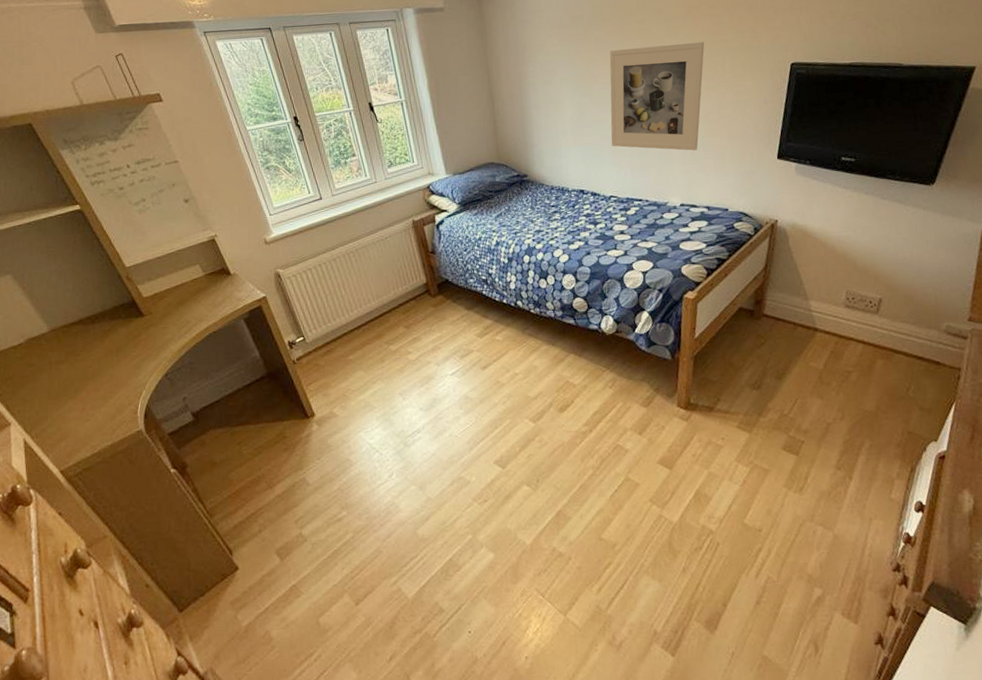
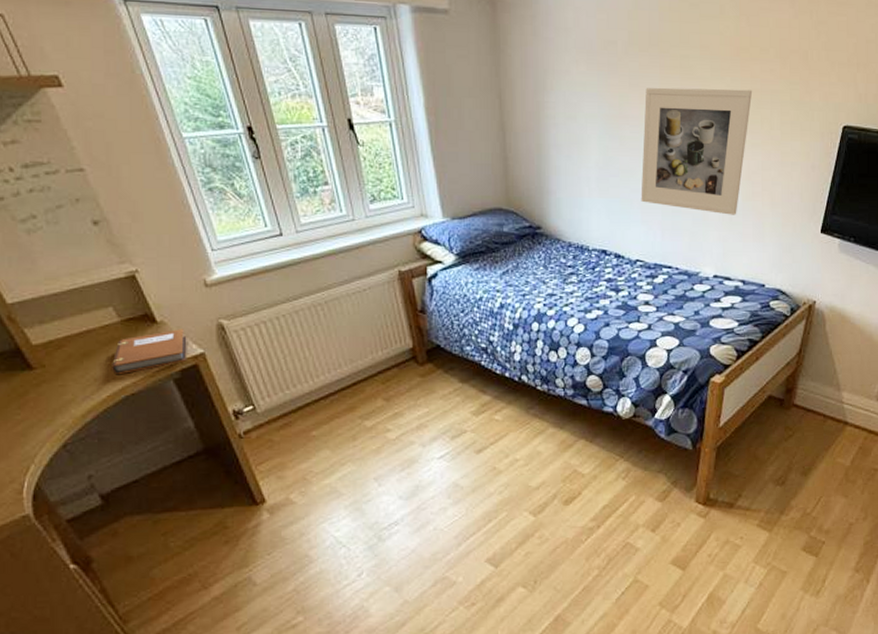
notebook: none [199,278,254,318] -> present [112,329,187,375]

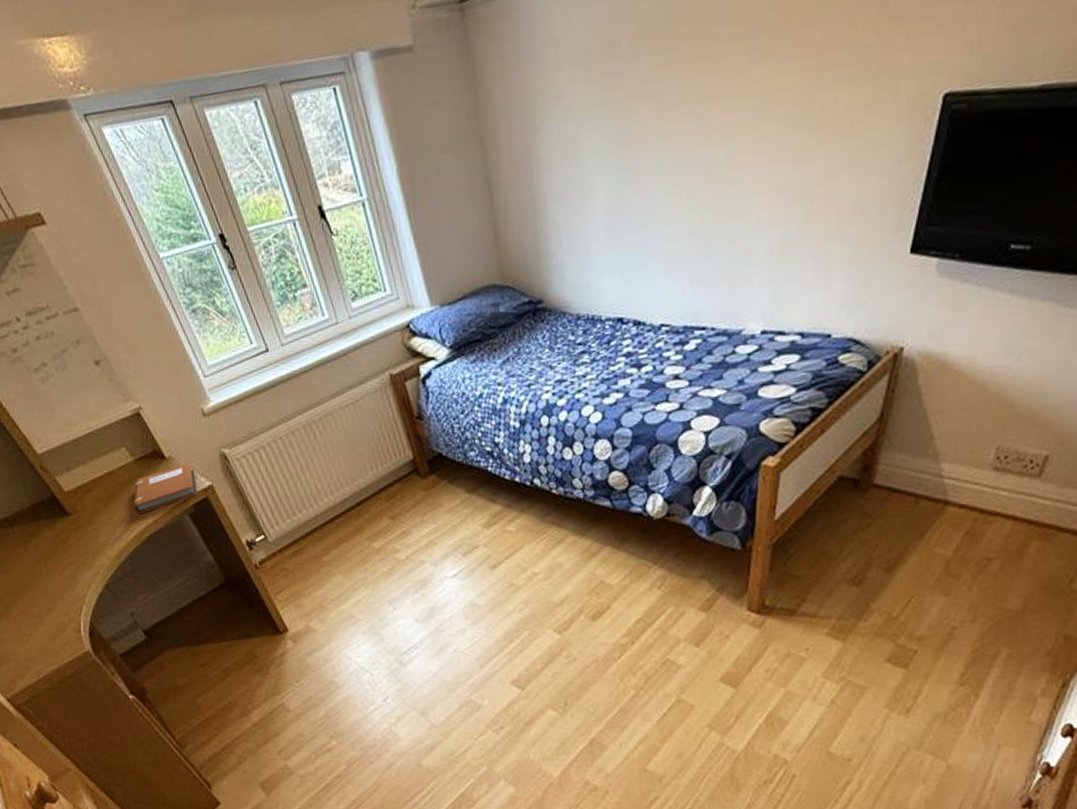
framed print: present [641,87,753,215] -> none [661,68,809,250]

